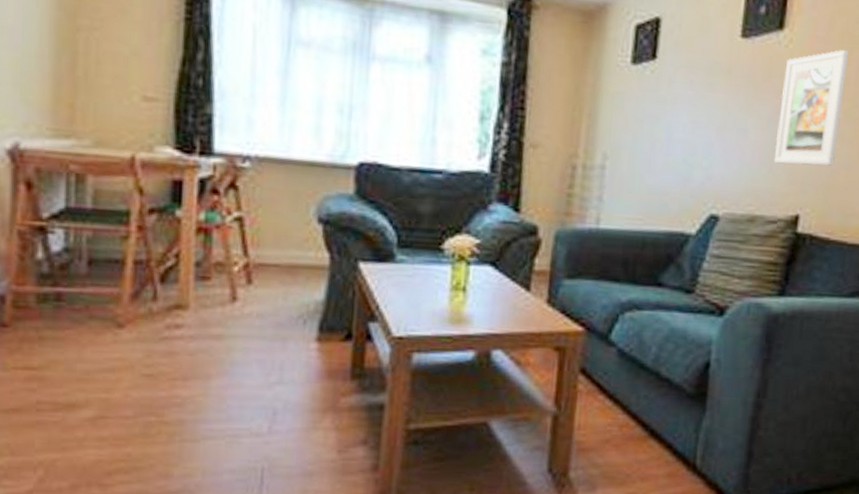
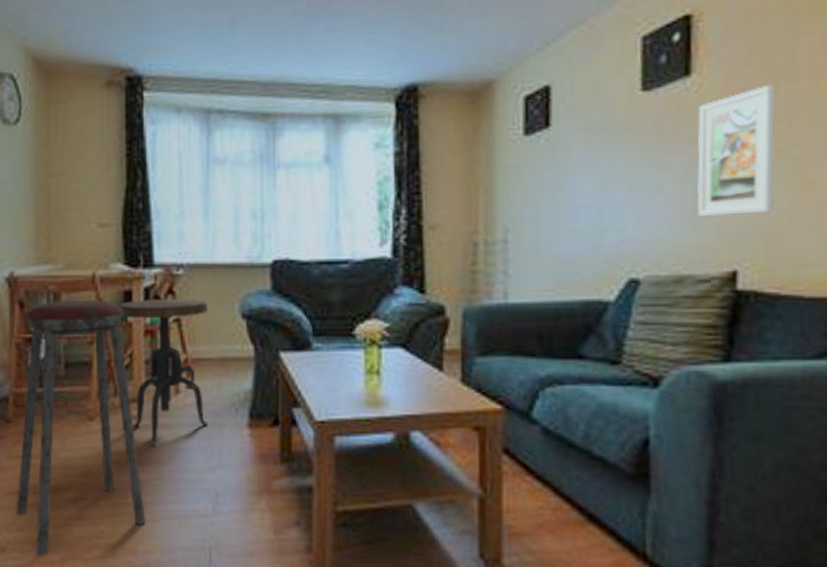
music stool: none [10,184,187,483] -> present [16,300,147,556]
side table: none [165,192,277,360] -> present [119,298,209,447]

